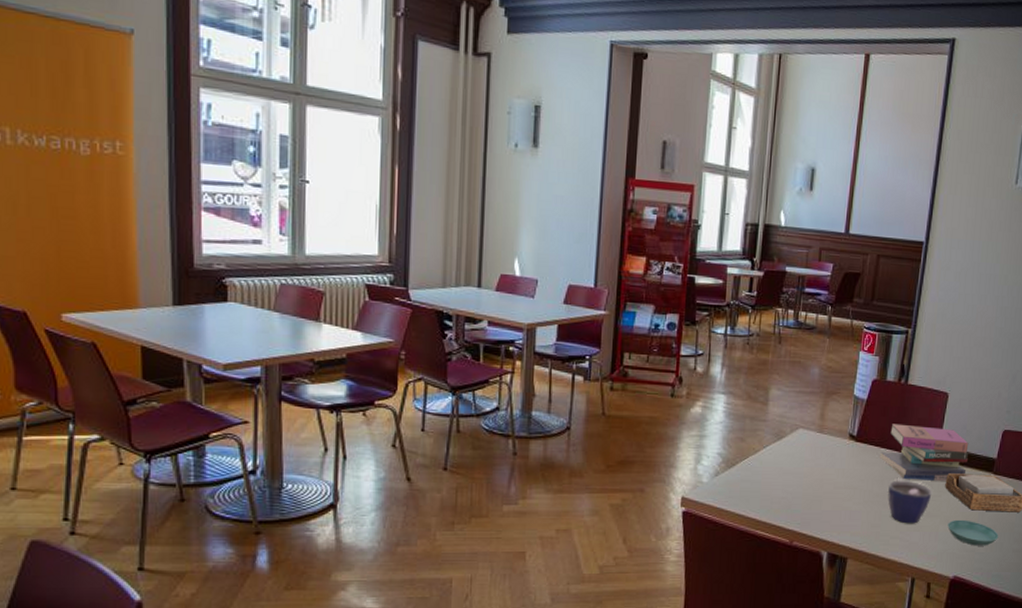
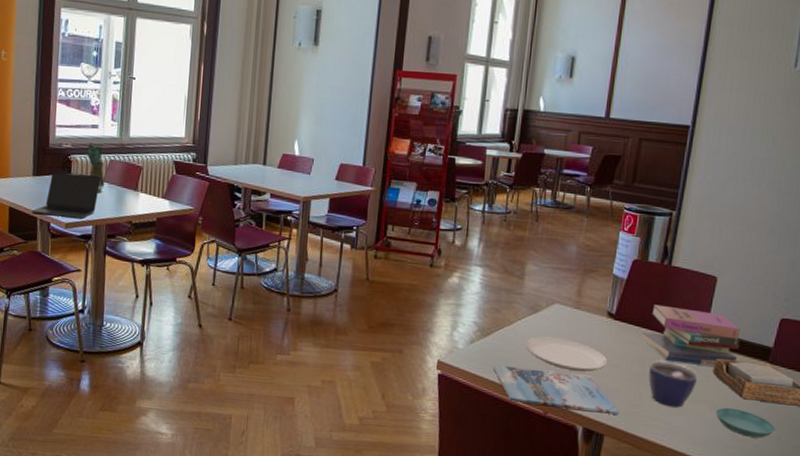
laptop: none [174,299,270,357] -> present [31,171,101,218]
vase: none [245,261,275,326] -> present [85,142,105,194]
magazine: none [739,497,861,537] -> present [493,365,620,415]
plate: none [771,463,850,496] -> present [526,336,608,372]

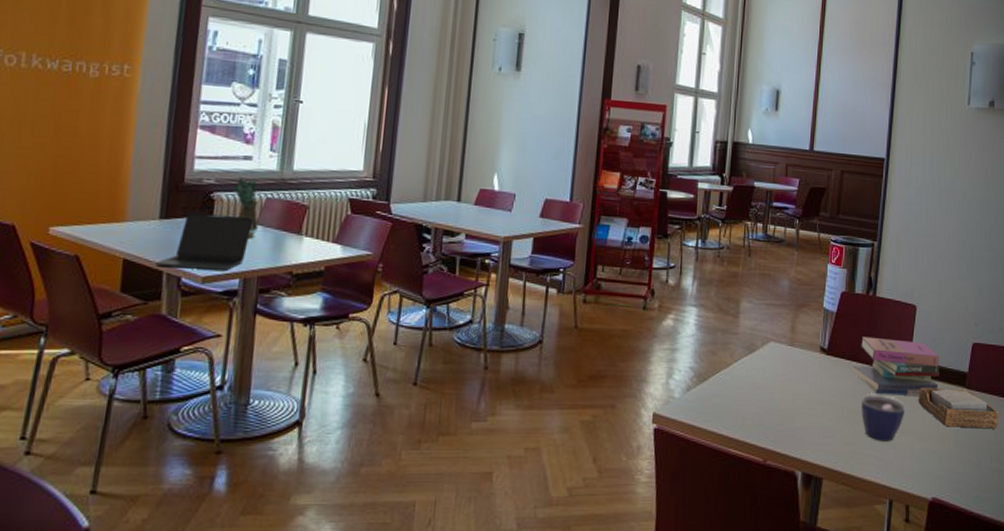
magazine: present [493,365,620,415] -> none [711,413,836,455]
plate: present [526,336,608,372] -> none [743,377,823,412]
saucer: present [716,407,776,438] -> none [923,436,976,465]

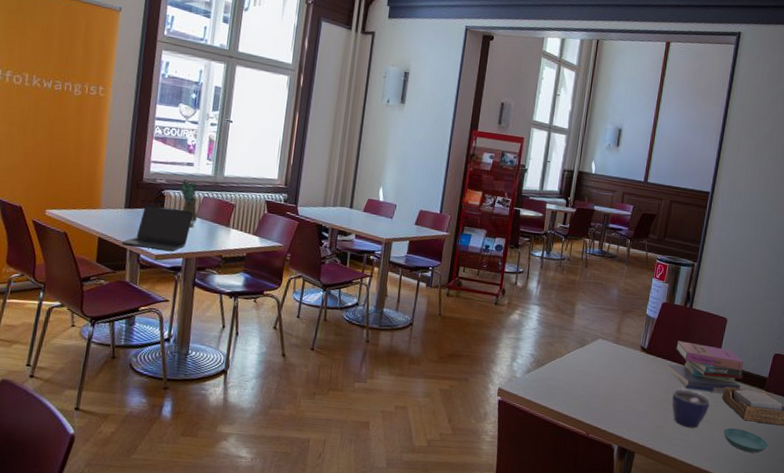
saucer: none [923,436,976,465] -> present [723,427,768,453]

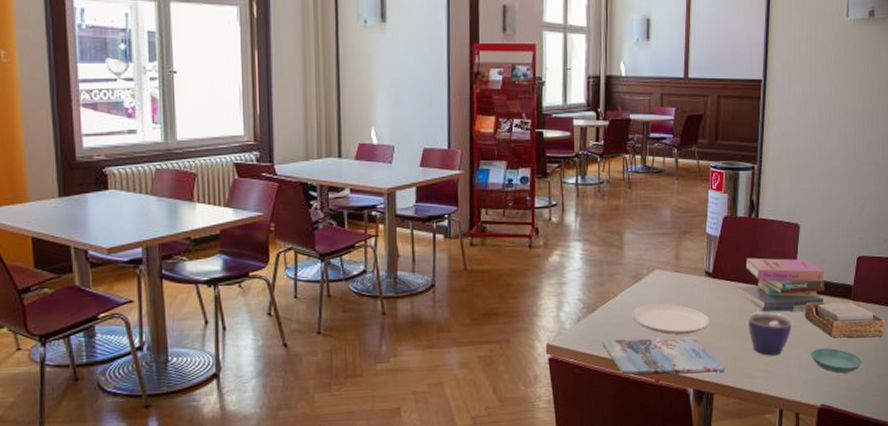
laptop: present [121,205,194,251] -> none [62,188,147,242]
vase: present [179,178,198,228] -> none [123,150,152,209]
magazine: none [545,392,648,435] -> present [602,337,726,375]
plate: none [573,367,640,398] -> present [632,303,710,334]

